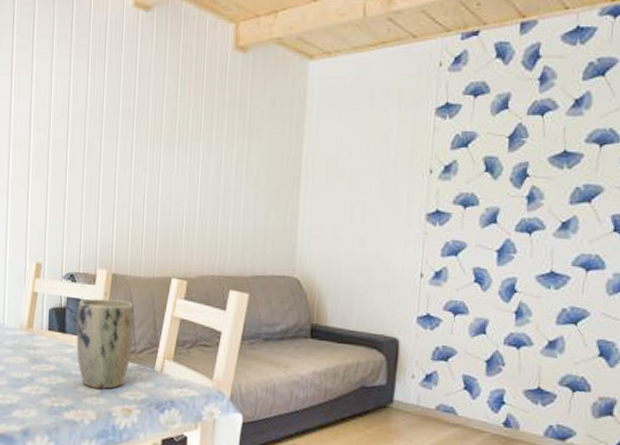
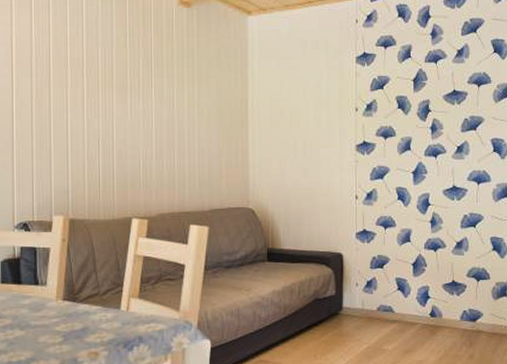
plant pot: present [76,299,134,390] -> none [33,244,96,337]

